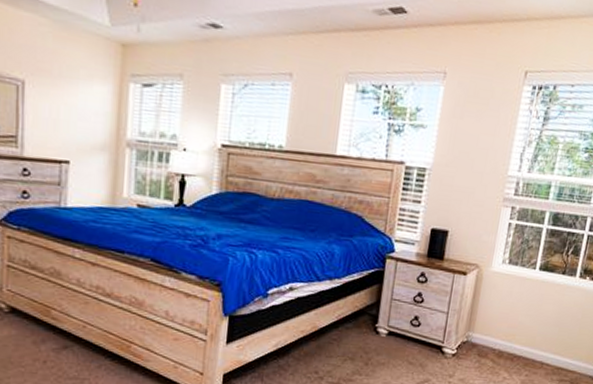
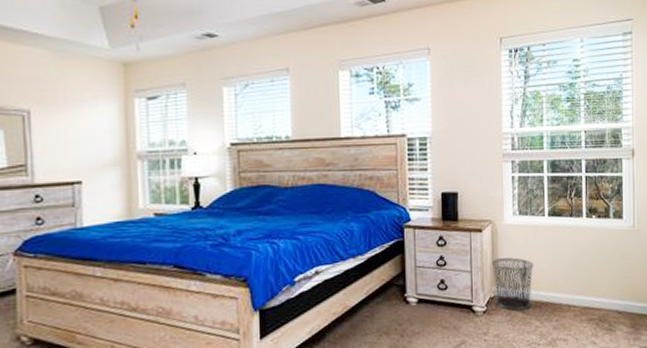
waste bin: none [466,304,514,359] -> present [491,257,534,311]

